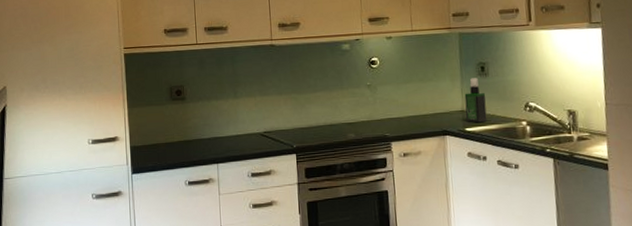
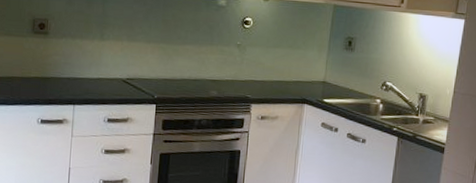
spray bottle: present [464,78,487,123] -> none [325,51,349,96]

